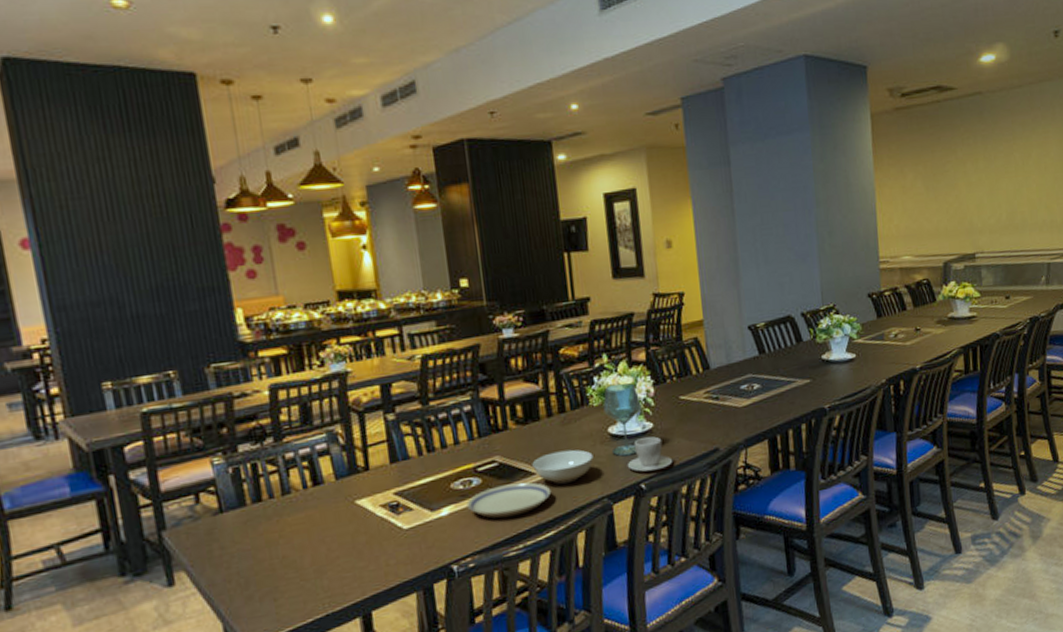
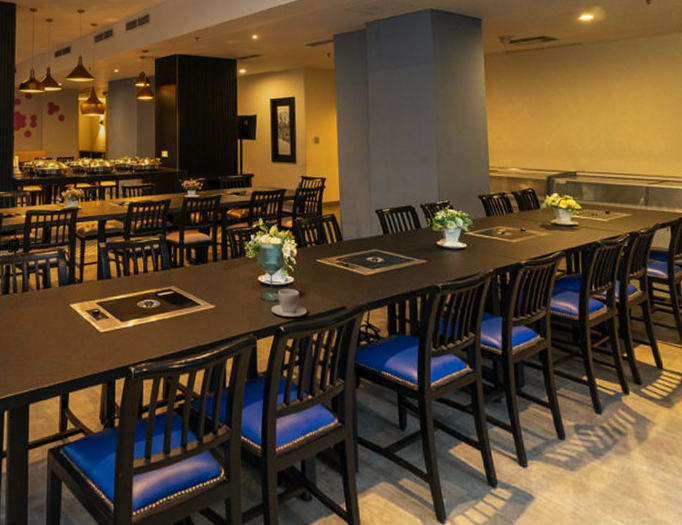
plate: present [466,482,552,519] -> none [147,310,211,336]
bowl: present [532,449,594,485] -> none [198,289,245,317]

